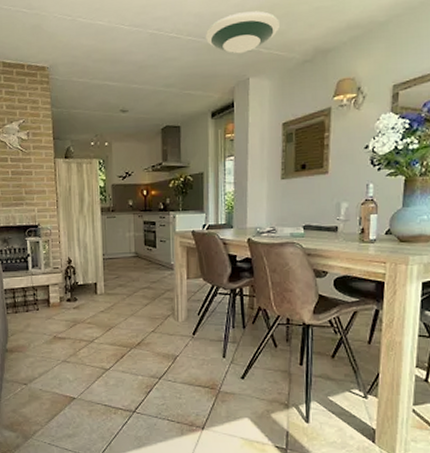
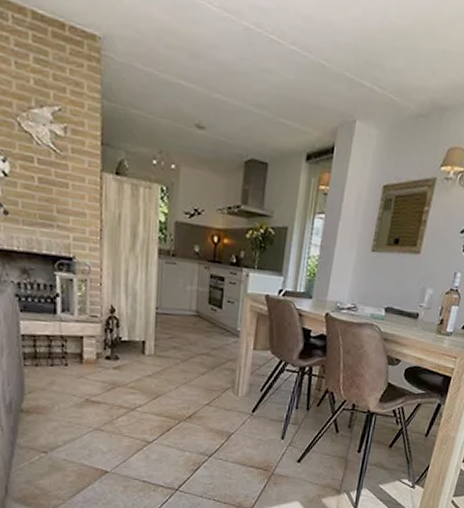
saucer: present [206,11,280,54] -> none [313,30,401,87]

